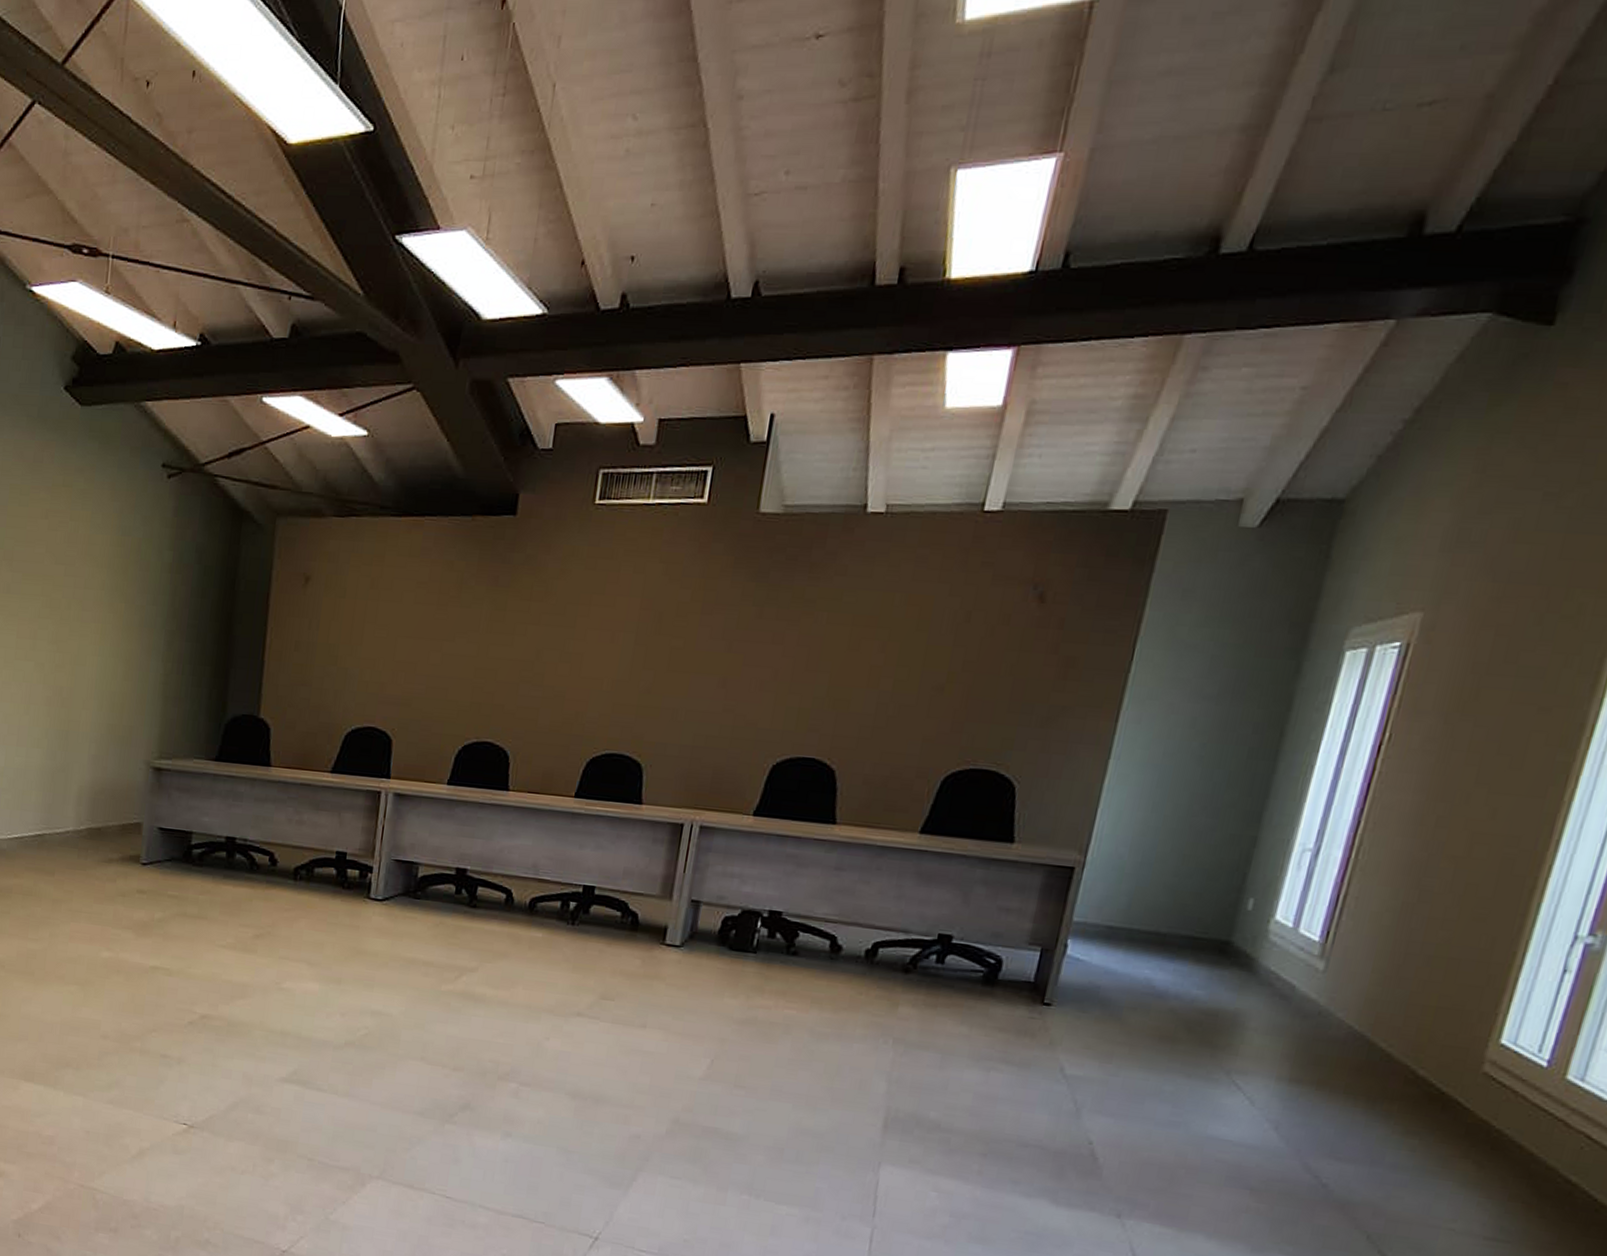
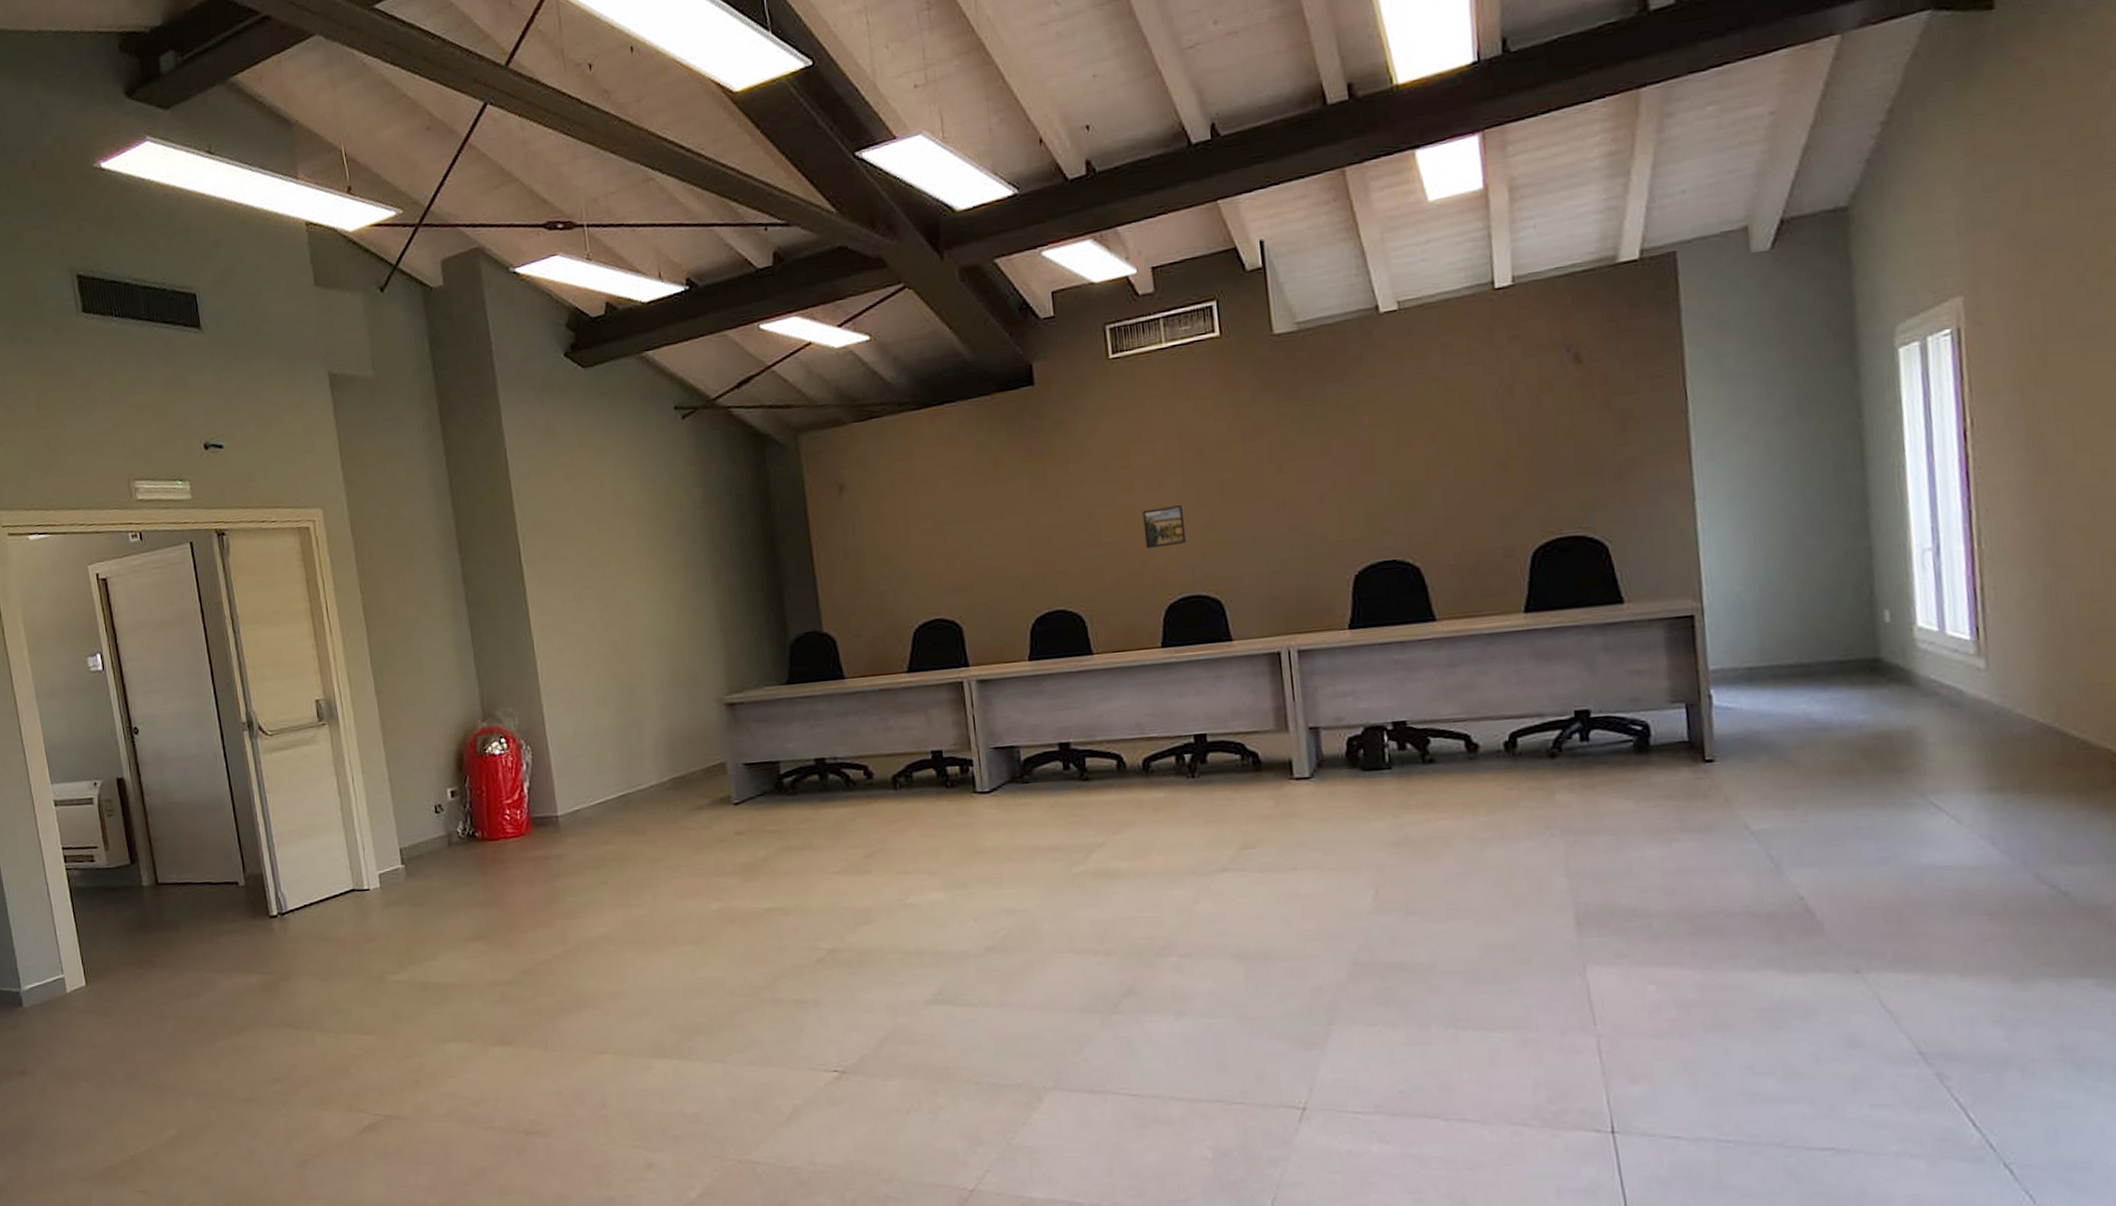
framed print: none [583,661,628,702] -> present [1142,505,1187,549]

